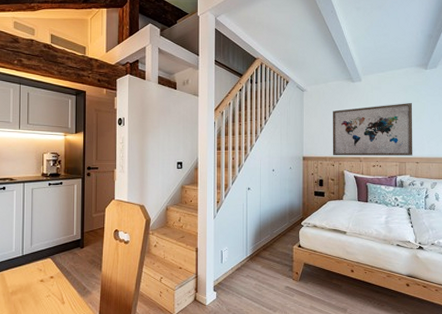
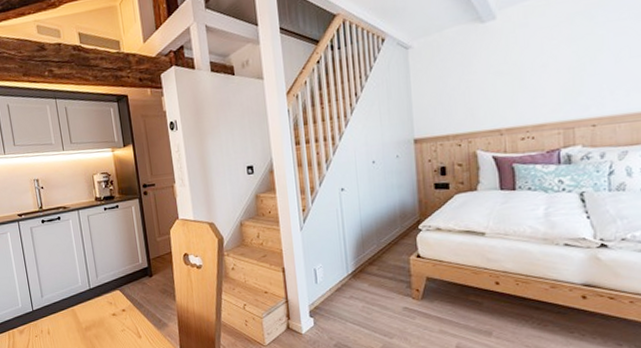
wall art: present [332,102,413,156] -> none [453,37,586,133]

